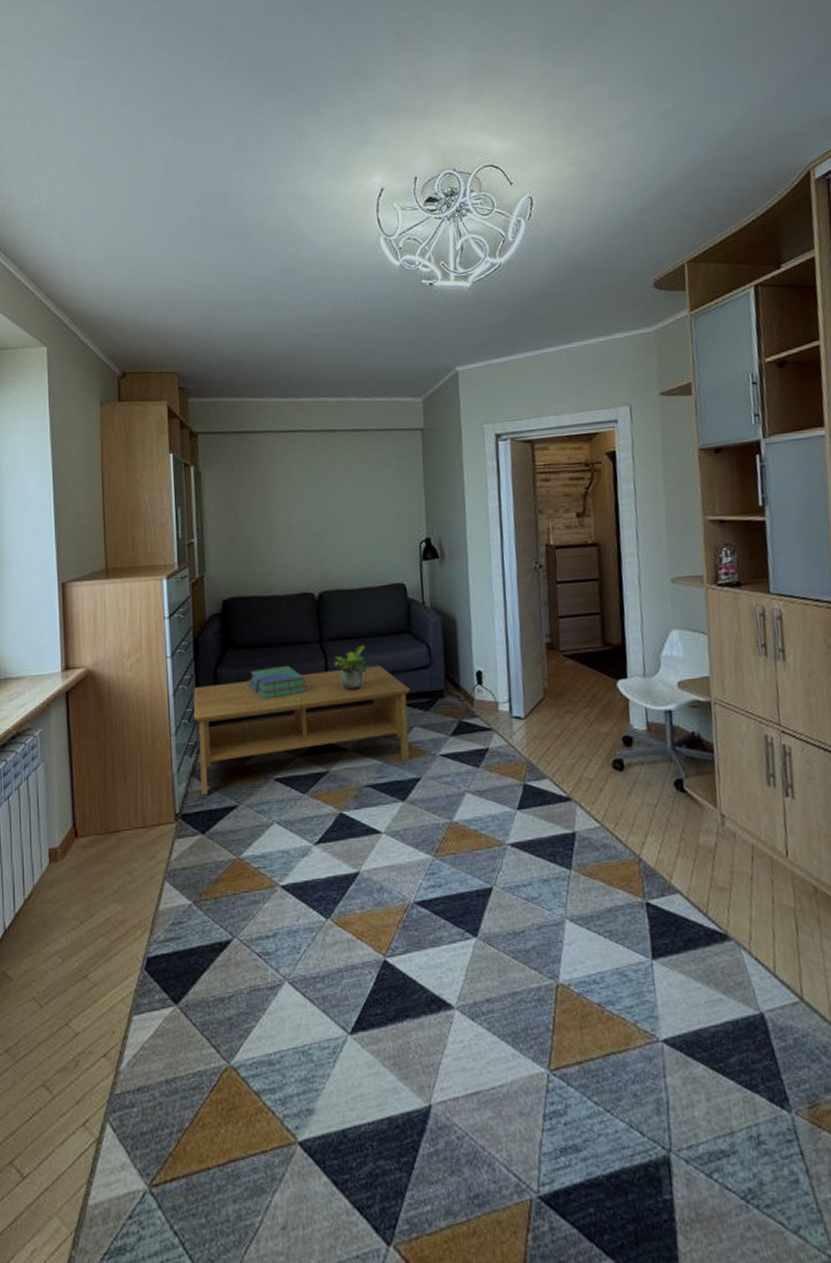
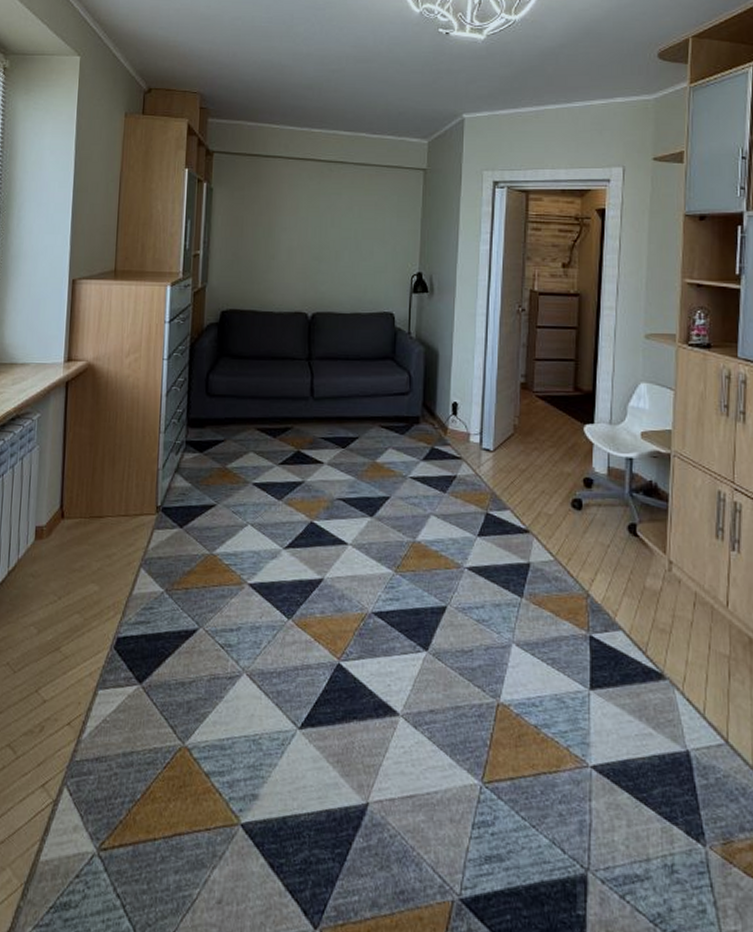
coffee table: present [193,665,411,796] -> none [183,387,389,492]
stack of books: present [248,665,308,700] -> none [237,378,293,409]
potted plant: present [334,644,371,690] -> none [320,366,354,408]

